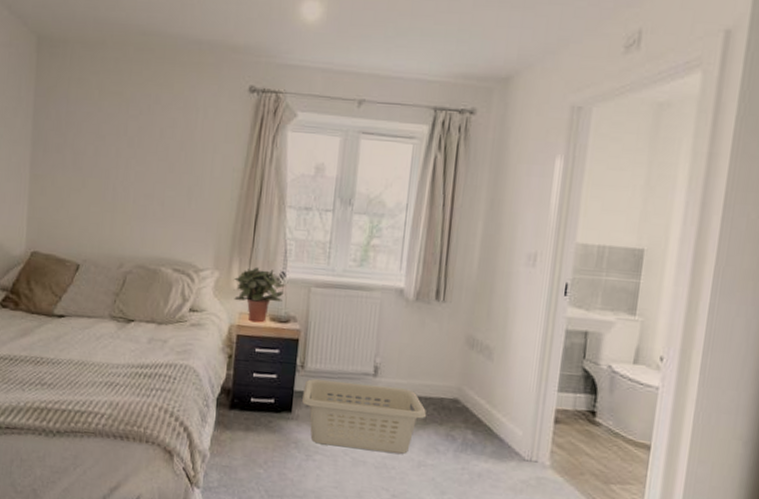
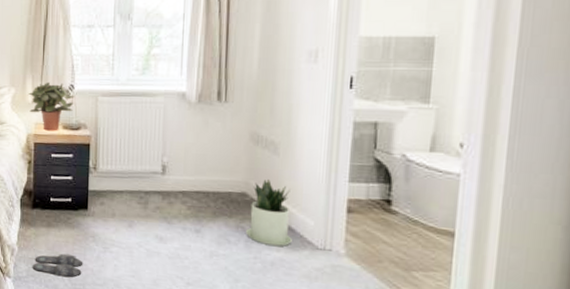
slippers: none [225,461,282,489] -> present [32,253,82,278]
laundry basket: present [302,379,427,454] -> none [97,179,216,245]
planter: none [455,386,502,457] -> present [246,179,292,246]

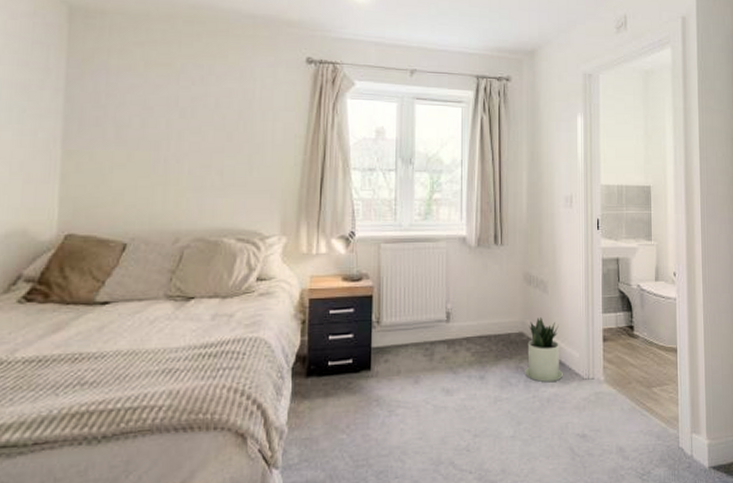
potted plant: present [29,83,74,131] -> none [303,230,355,284]
slippers: present [32,253,82,278] -> none [306,425,365,455]

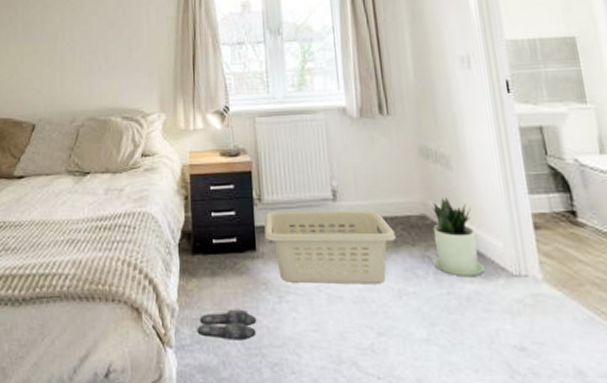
slippers: none [306,425,365,455] -> present [197,309,256,341]
laundry basket: none [381,330,498,397] -> present [264,210,397,284]

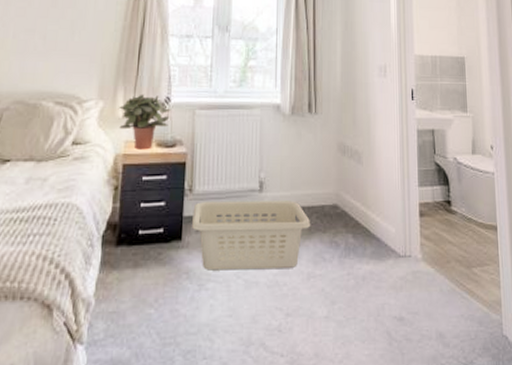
potted plant: none [181,105,230,160] -> present [119,95,170,150]
slippers: present [197,309,256,341] -> none [112,299,174,331]
planter: present [432,198,484,276] -> none [339,189,379,258]

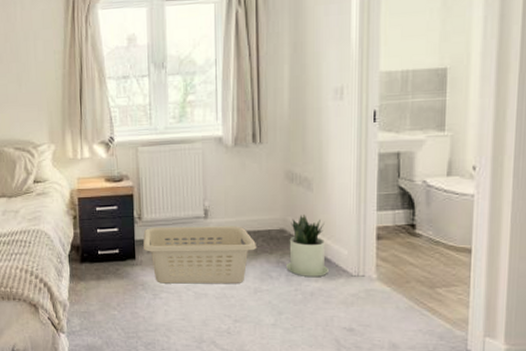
potted plant: present [119,95,170,150] -> none [69,136,115,185]
planter: none [339,189,379,258] -> present [286,215,329,277]

